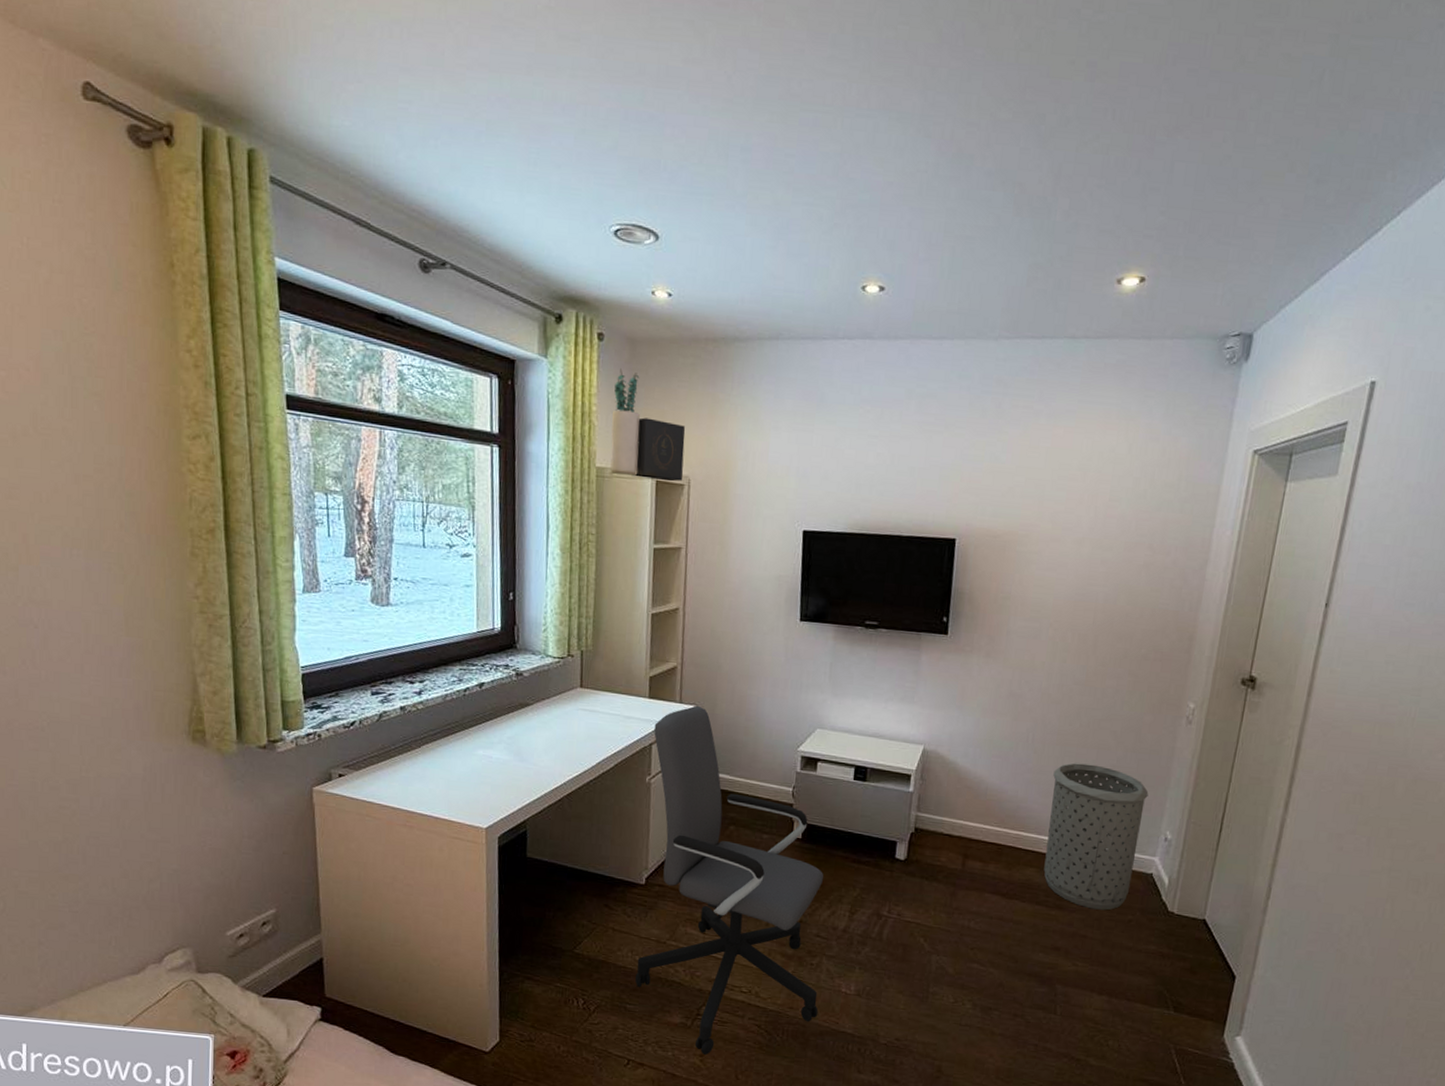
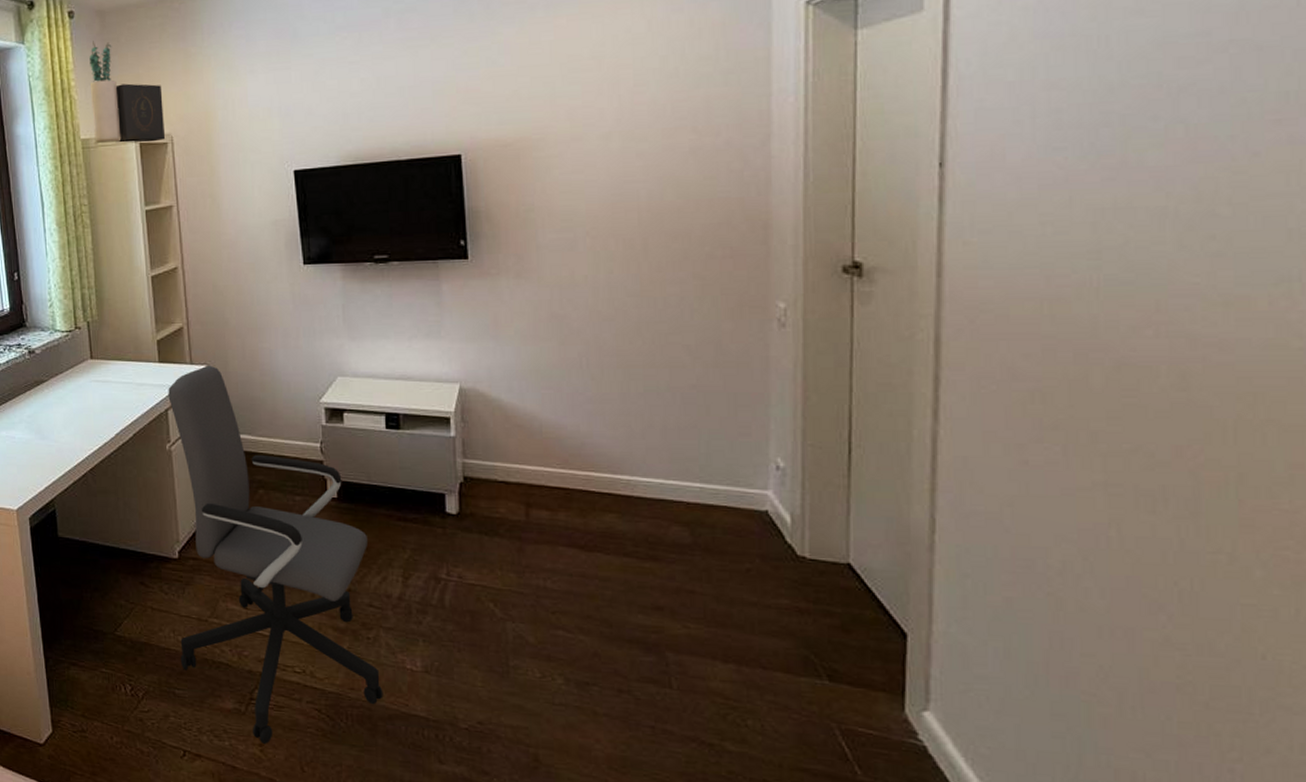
laundry basket: present [1043,763,1149,910] -> none [619,386,745,559]

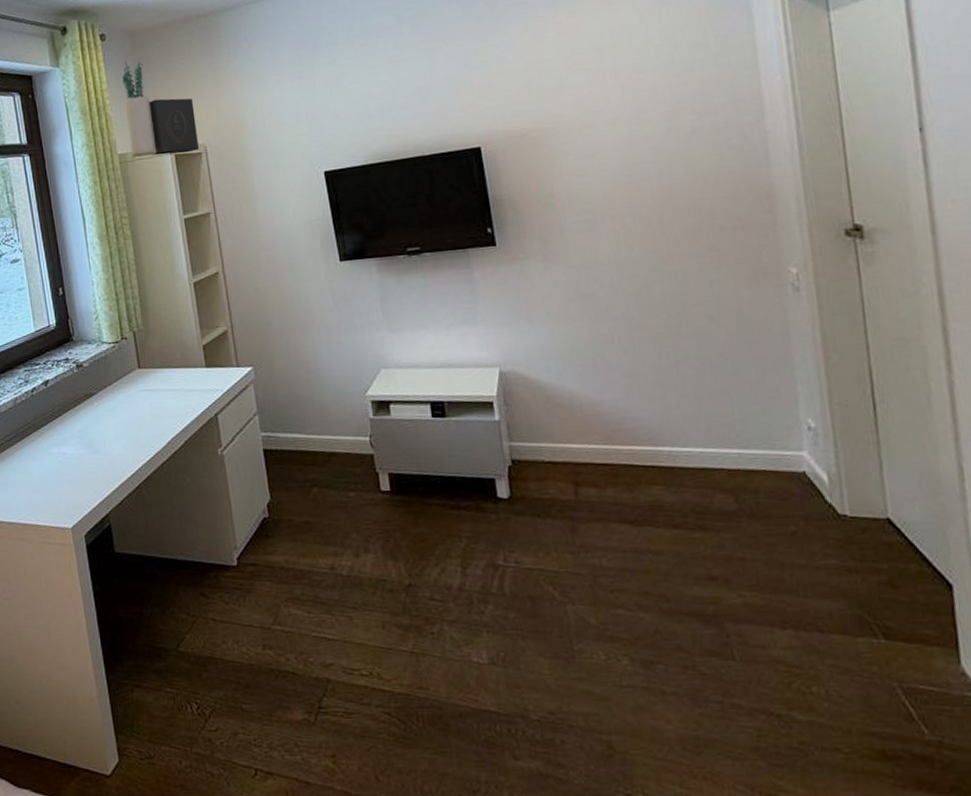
office chair: present [168,365,384,744] -> none [216,366,453,755]

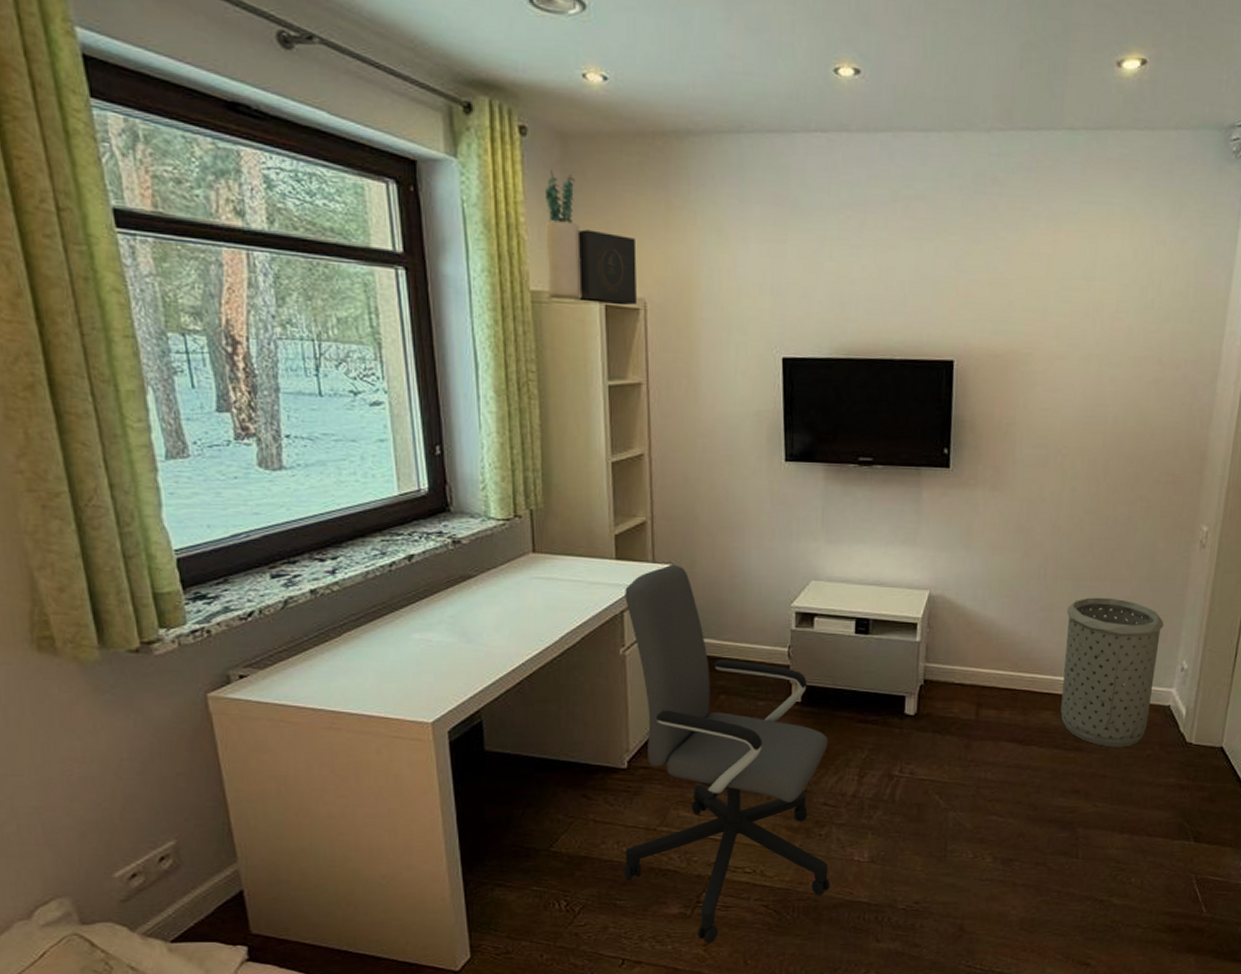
office chair: none [216,366,453,755] -> present [625,564,830,943]
laundry basket: none [652,356,783,525] -> present [1060,597,1164,748]

